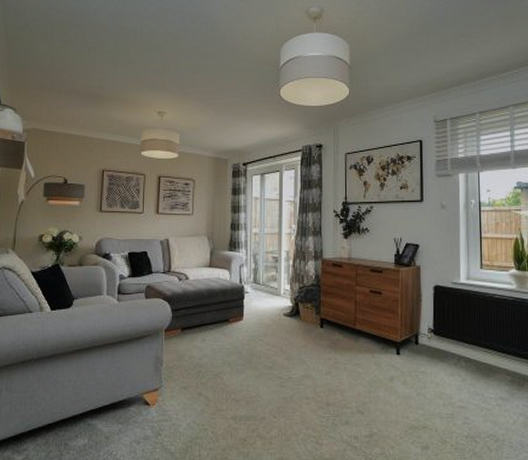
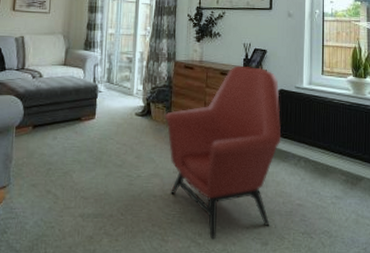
armchair: none [313,261,439,443] -> present [164,65,282,240]

